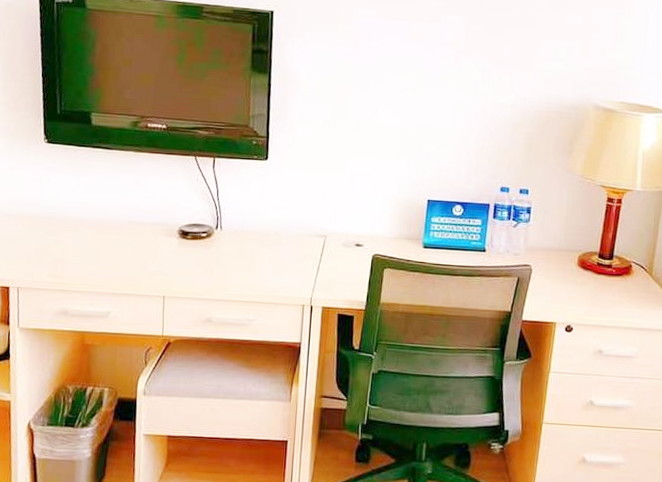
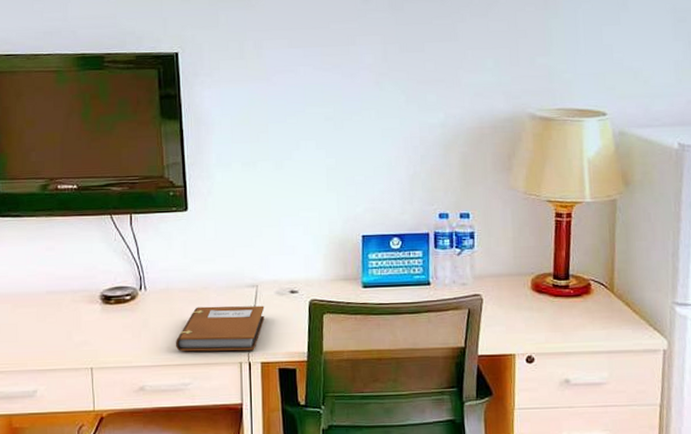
notebook: none [244,250,331,295] -> present [175,305,265,352]

